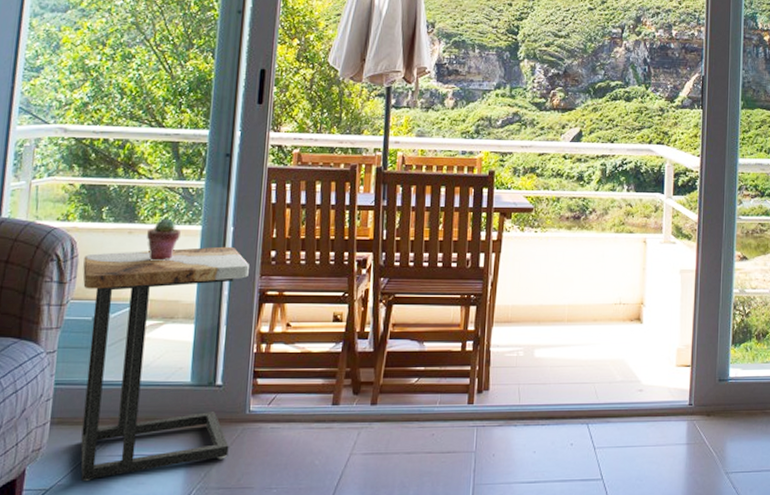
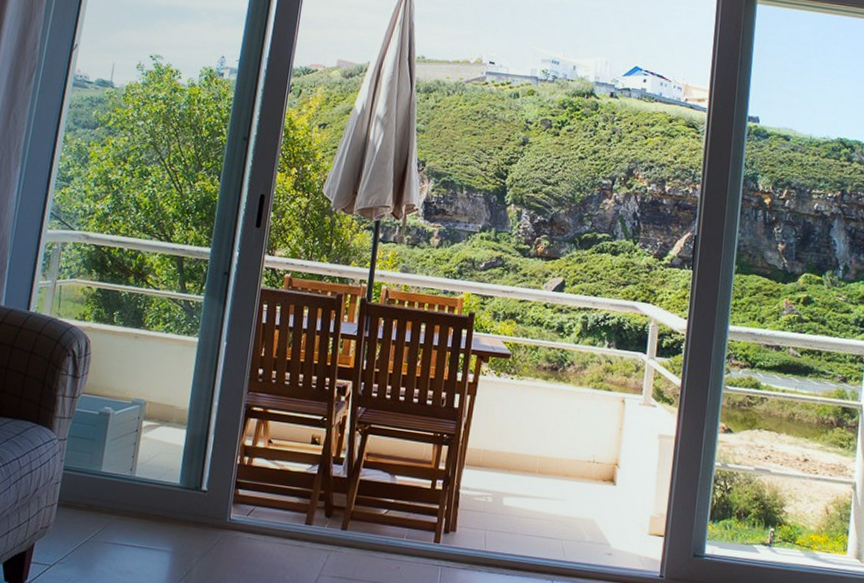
side table: present [80,246,249,481] -> none [79,353,238,563]
potted succulent: present [147,218,181,261] -> none [150,327,180,367]

